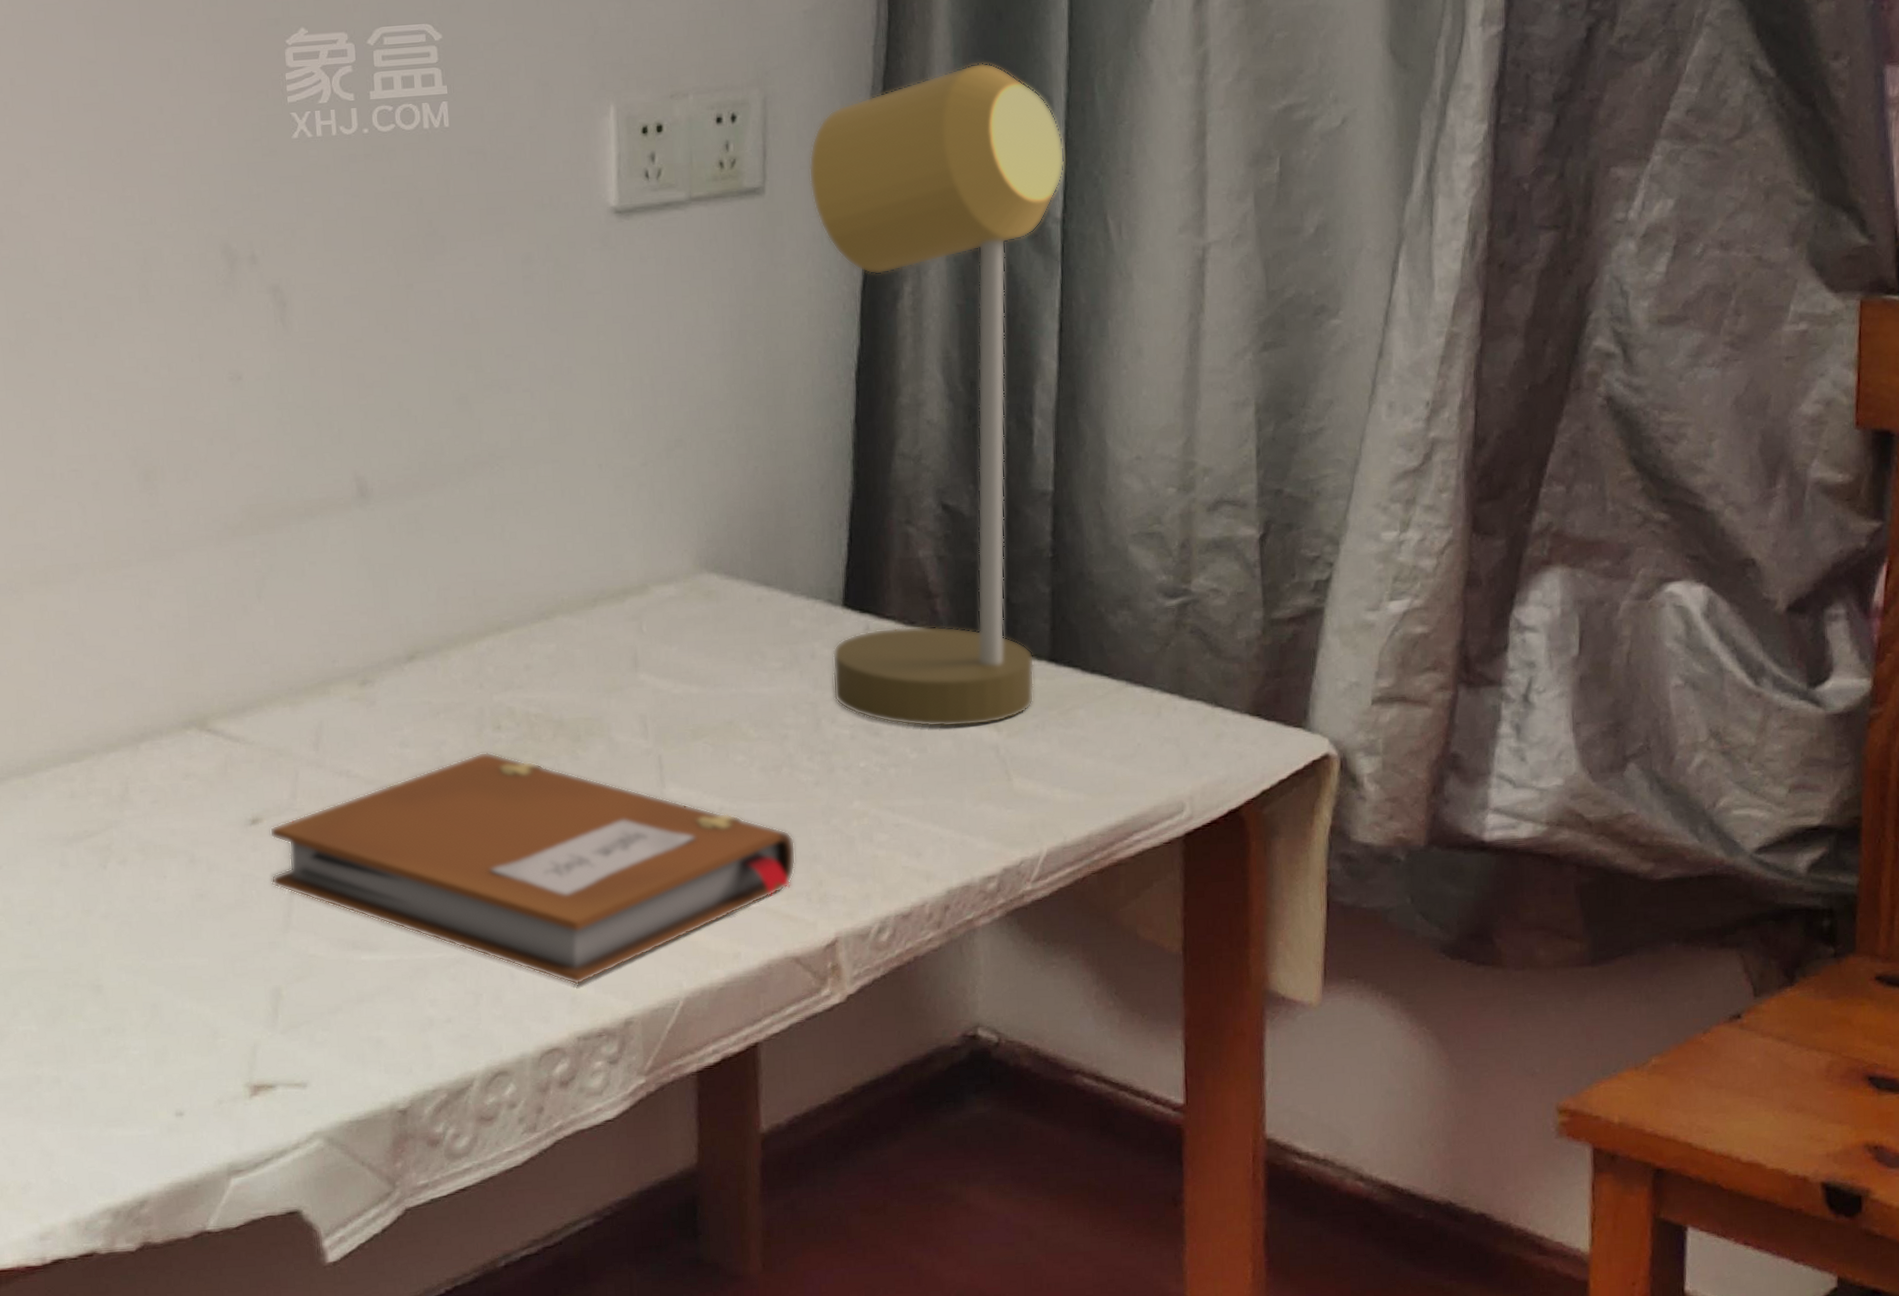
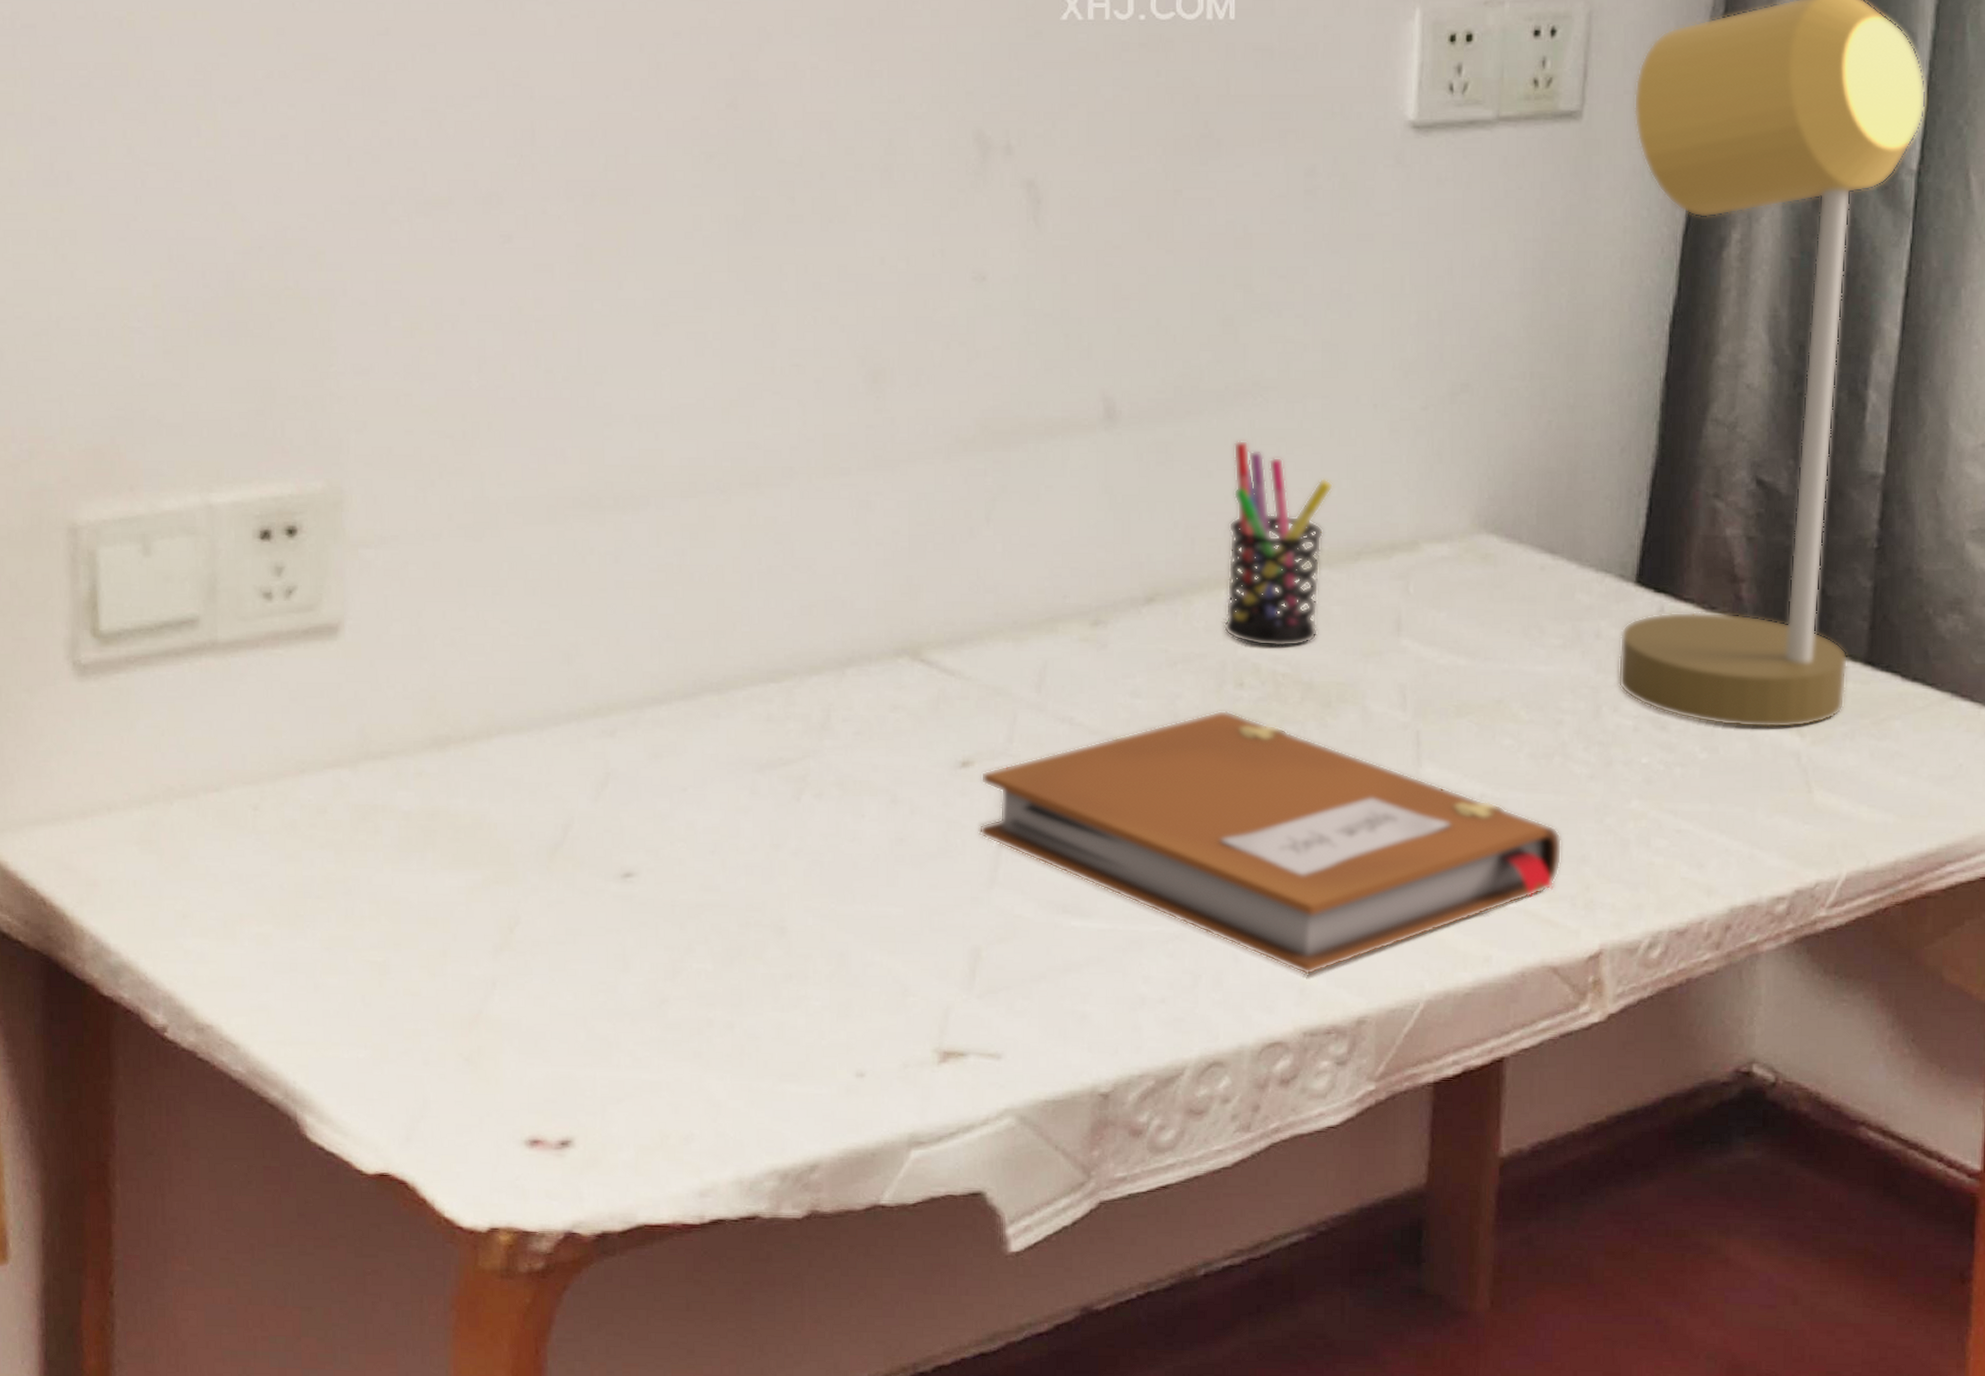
pen holder: none [476,506,568,692] -> present [1223,440,1333,648]

